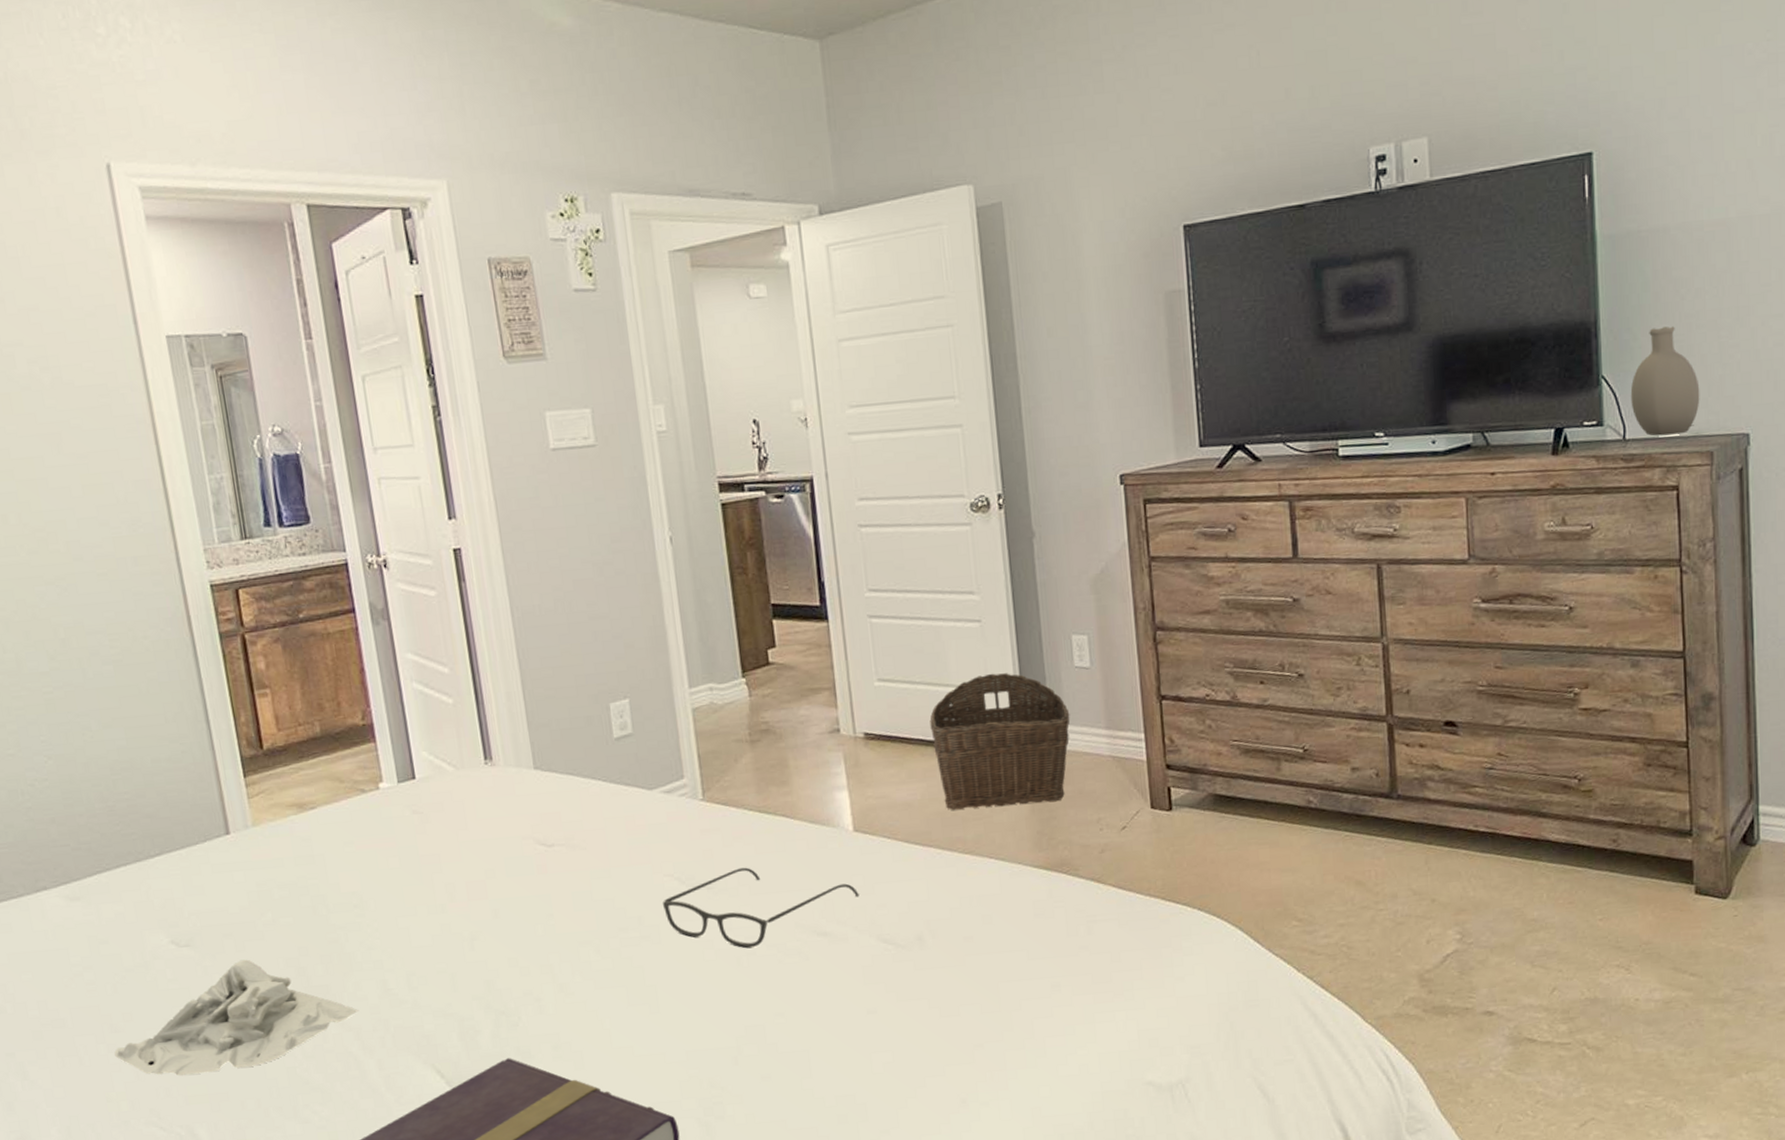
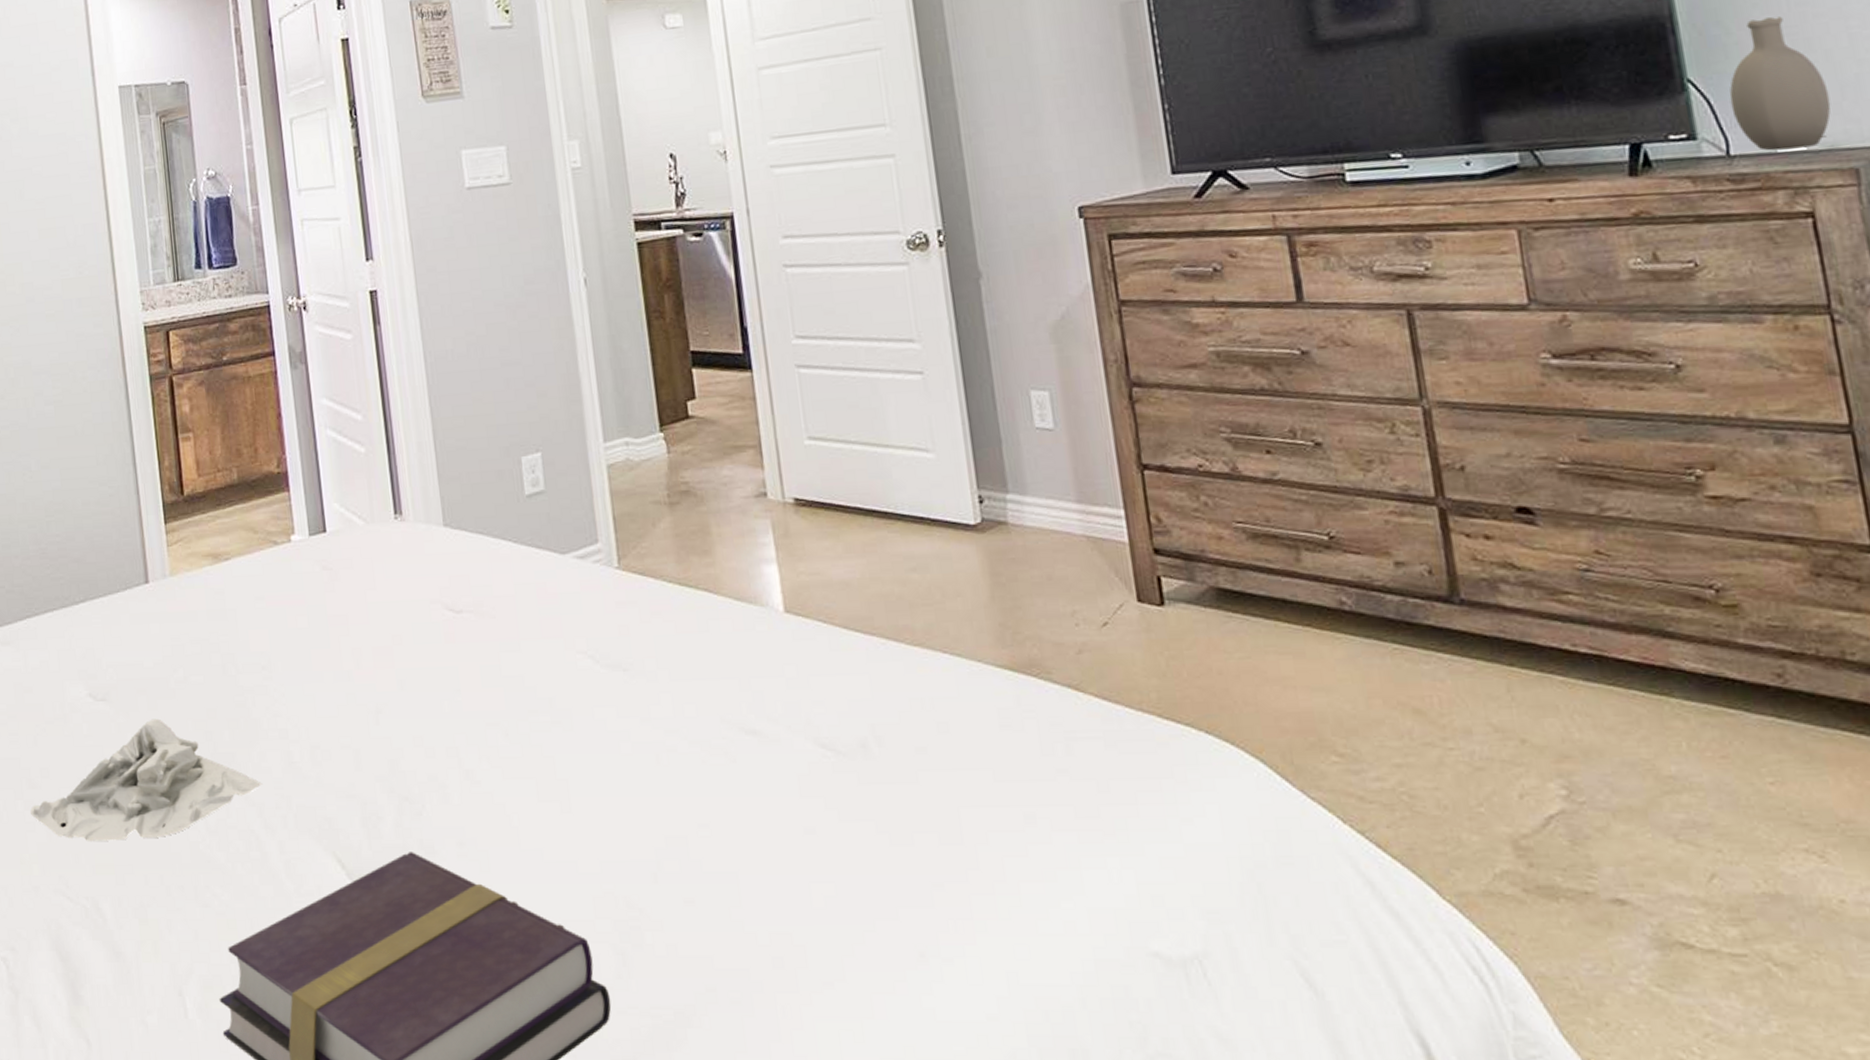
eyeglasses: present [663,867,859,949] -> none [575,648,793,744]
wicker basket: present [930,673,1070,810] -> none [868,433,1033,593]

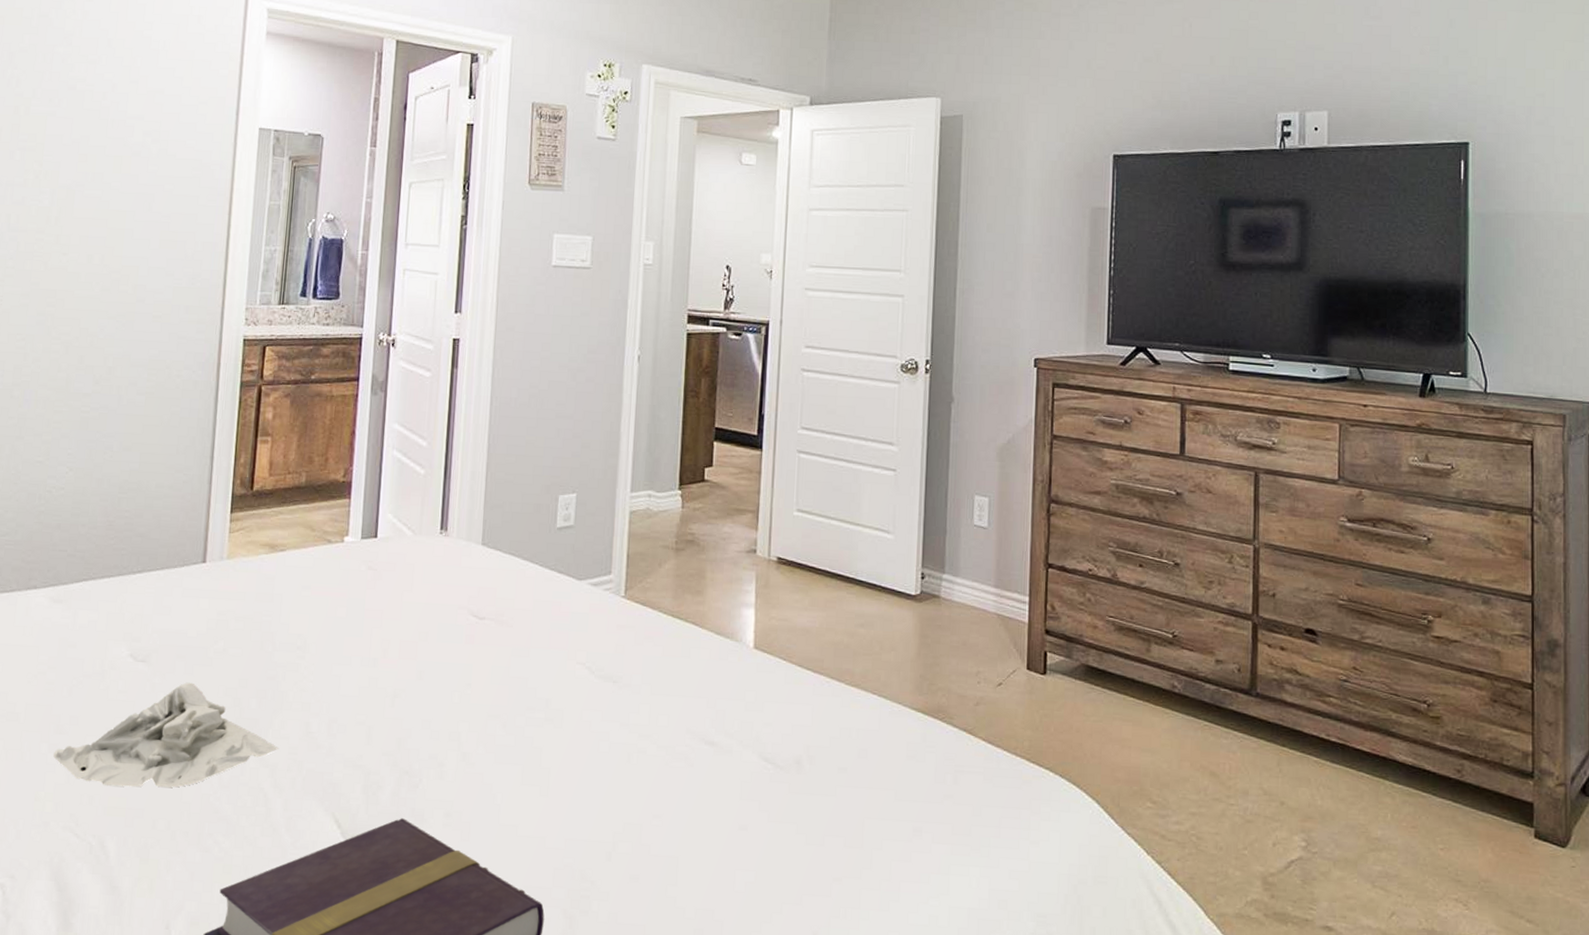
decorative vase: present [1729,16,1831,151] -> none [1493,298,1555,395]

